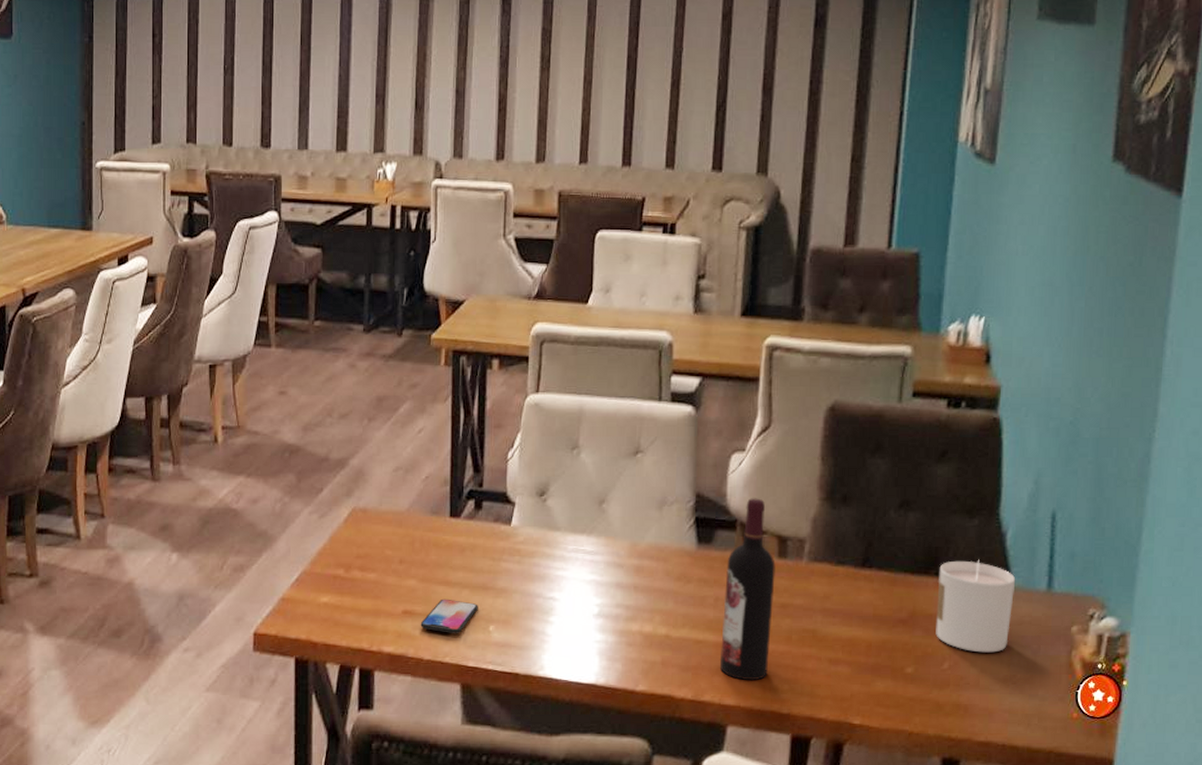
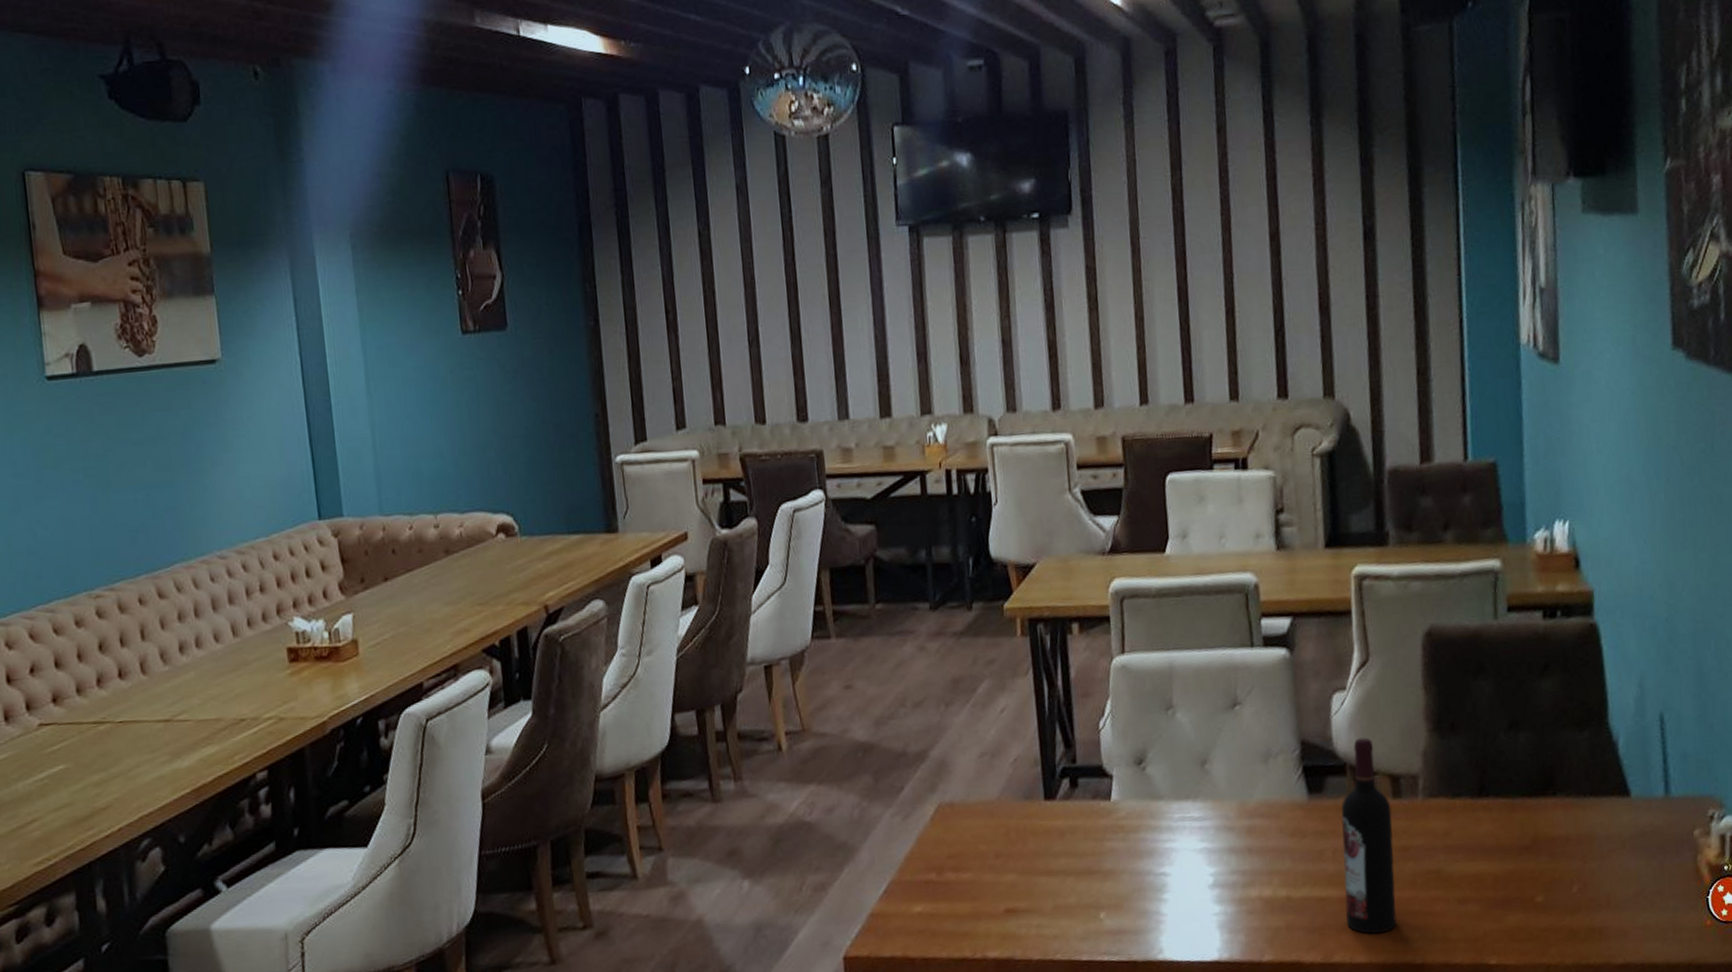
smartphone: present [420,599,478,633] -> none [1025,889,1086,927]
candle: present [936,559,1016,653] -> none [1556,773,1633,871]

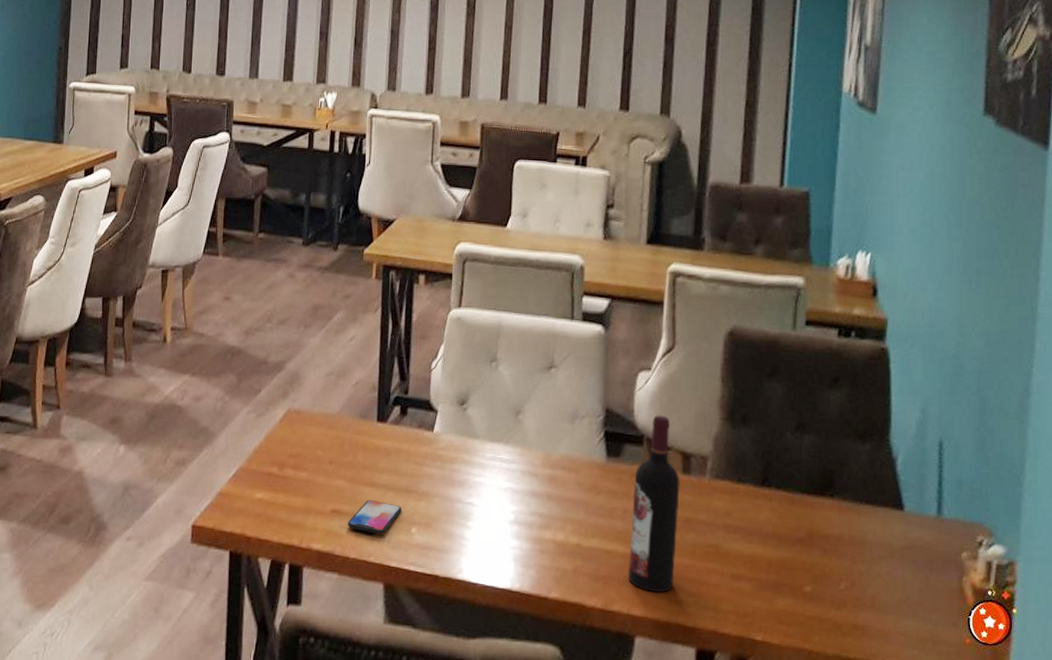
smartphone: none [1025,889,1086,927] -> present [347,499,402,534]

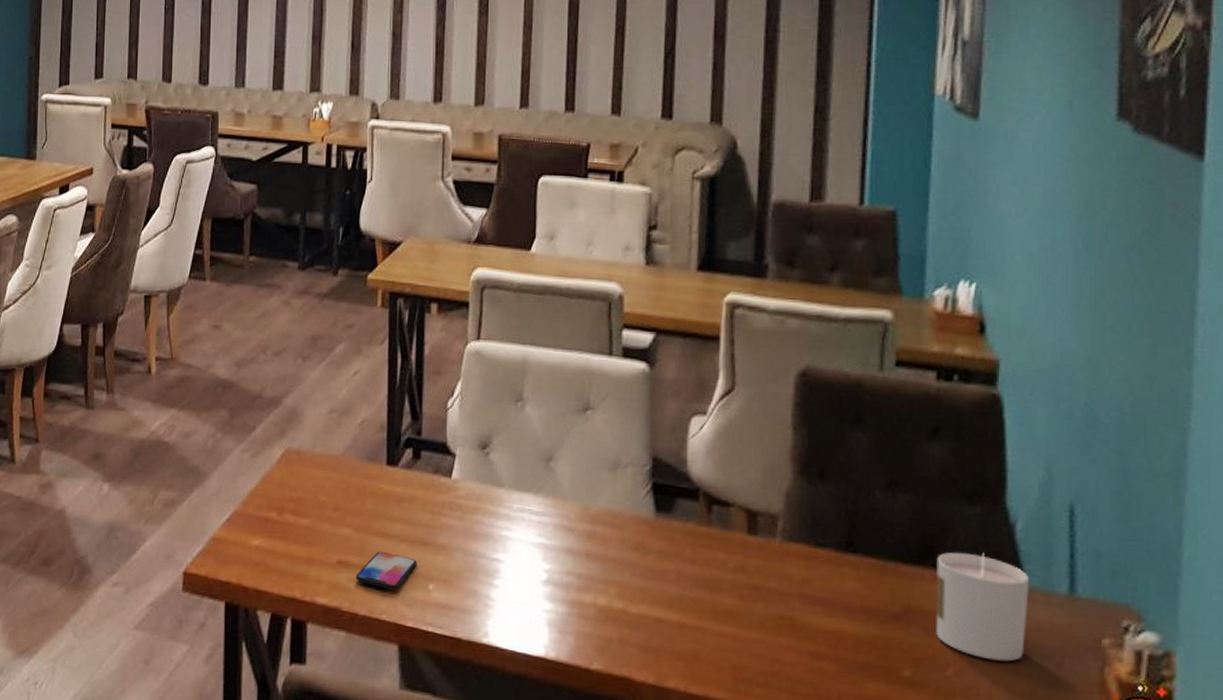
wine bottle: present [628,415,680,593] -> none [684,466,745,670]
candle: none [832,483,907,575] -> present [935,552,1030,662]

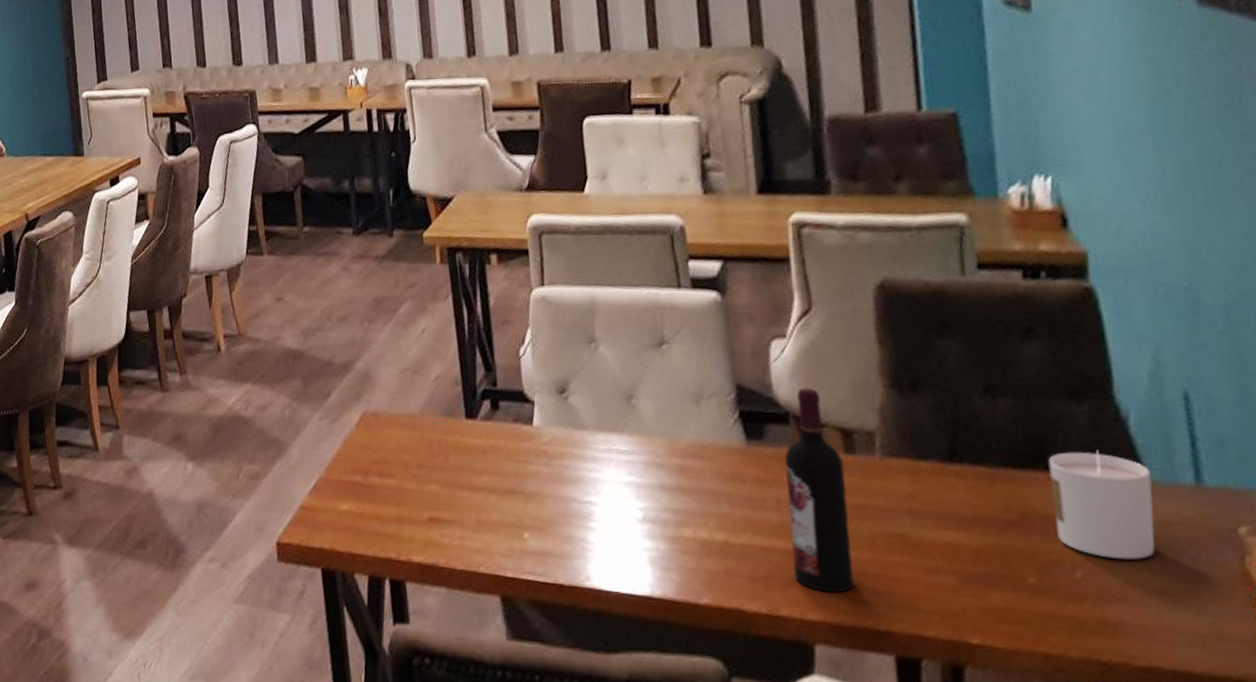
smartphone: present [355,551,417,590] -> none [448,504,509,541]
wine bottle: none [684,466,745,670] -> present [784,388,854,593]

